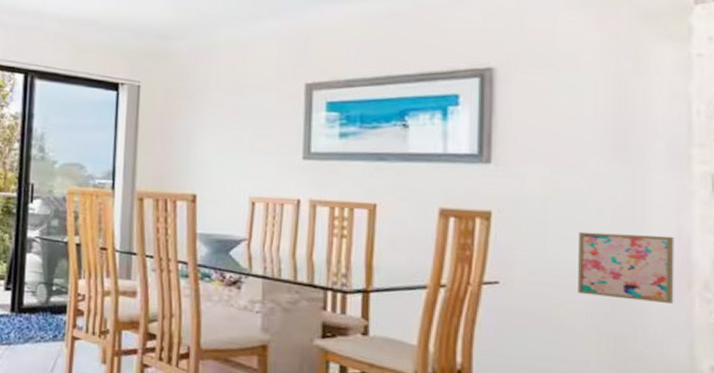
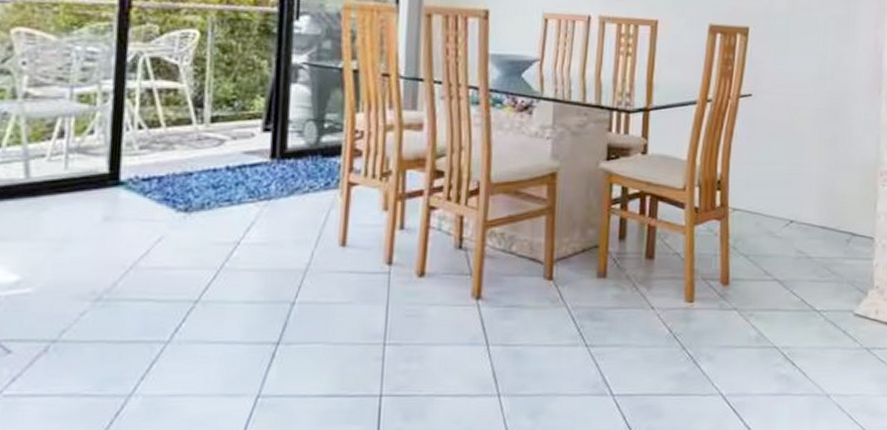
wall art: present [578,231,674,304] -> none [807,45,873,107]

